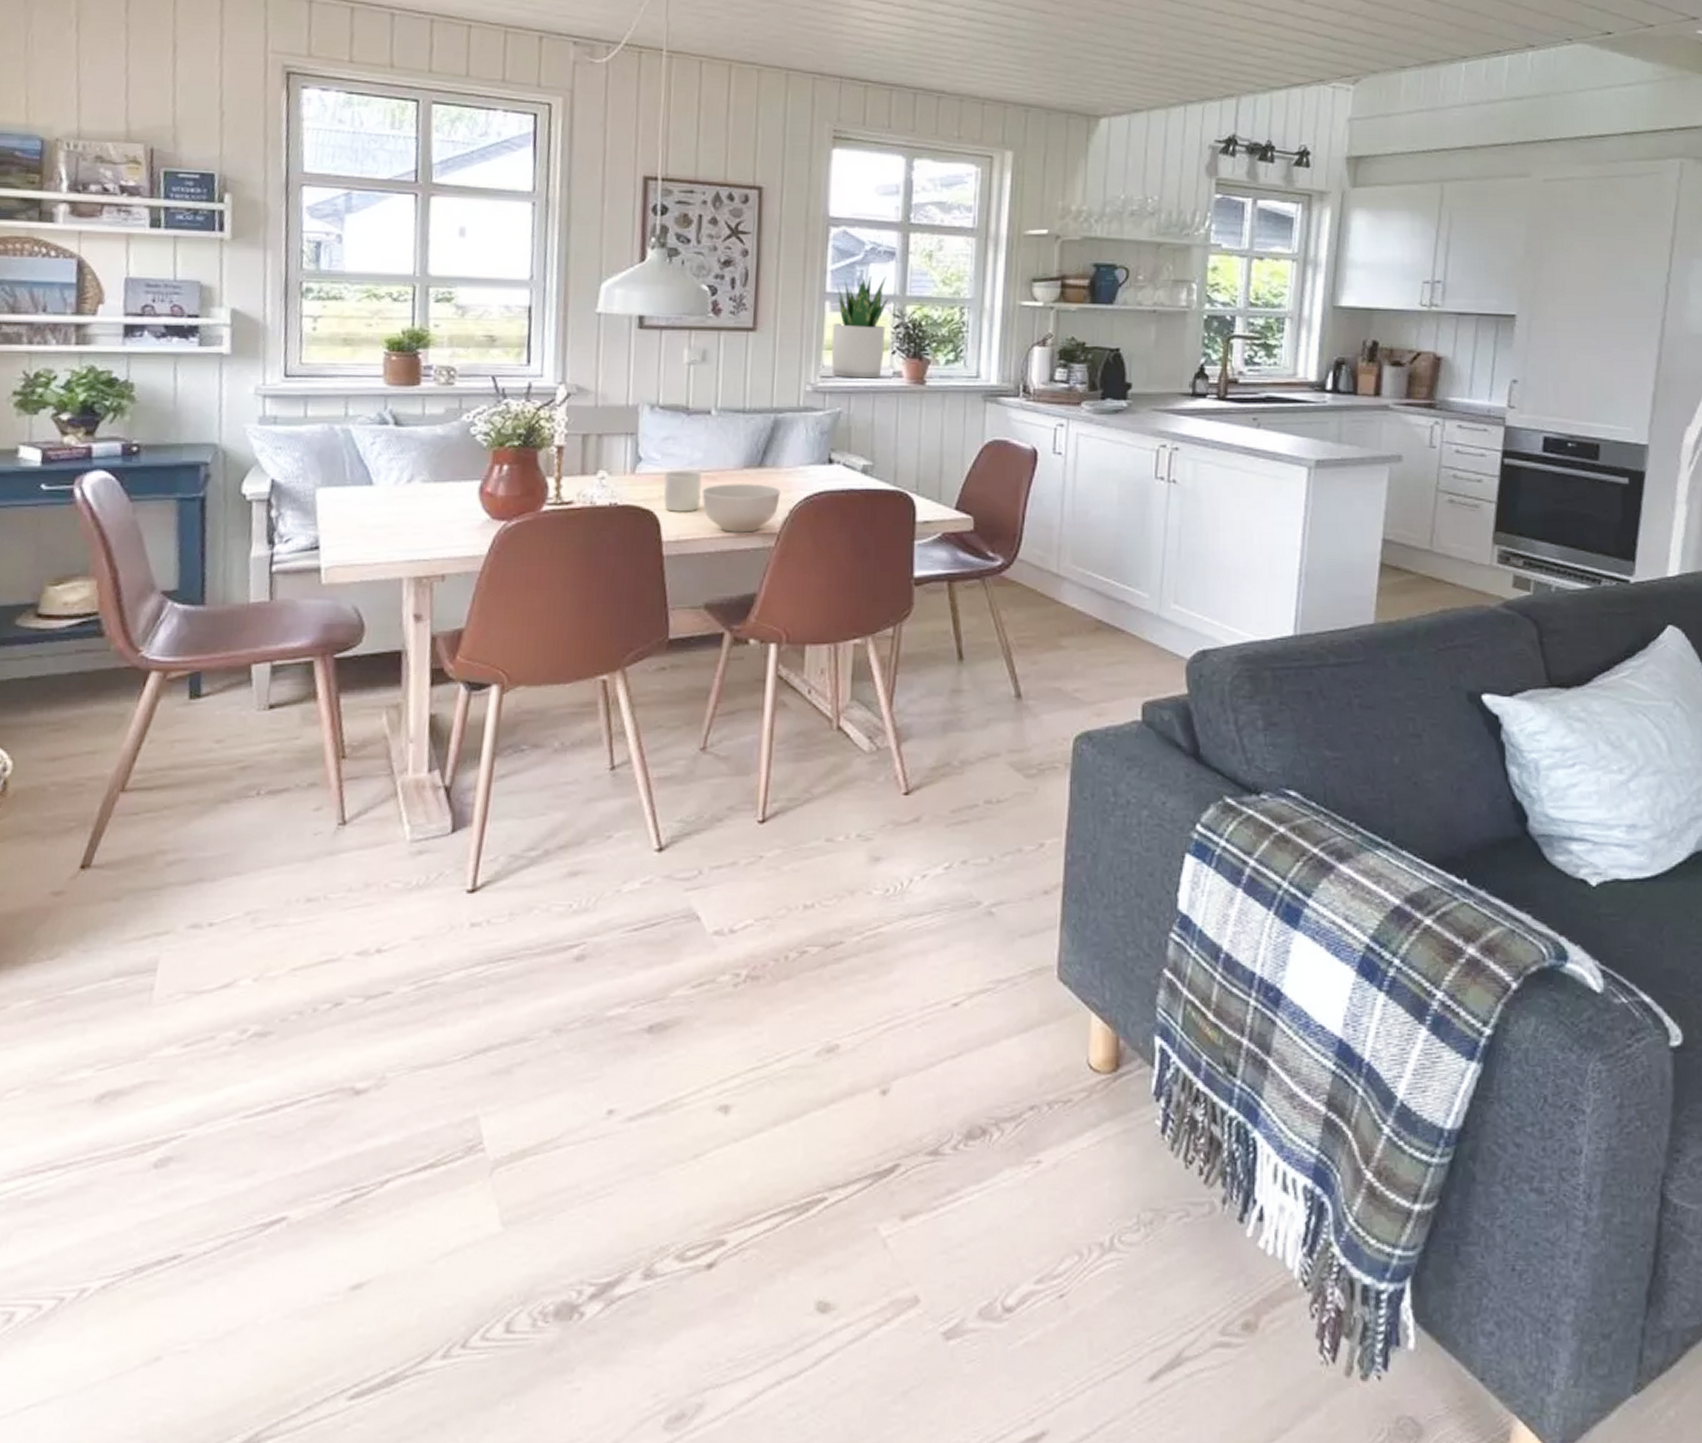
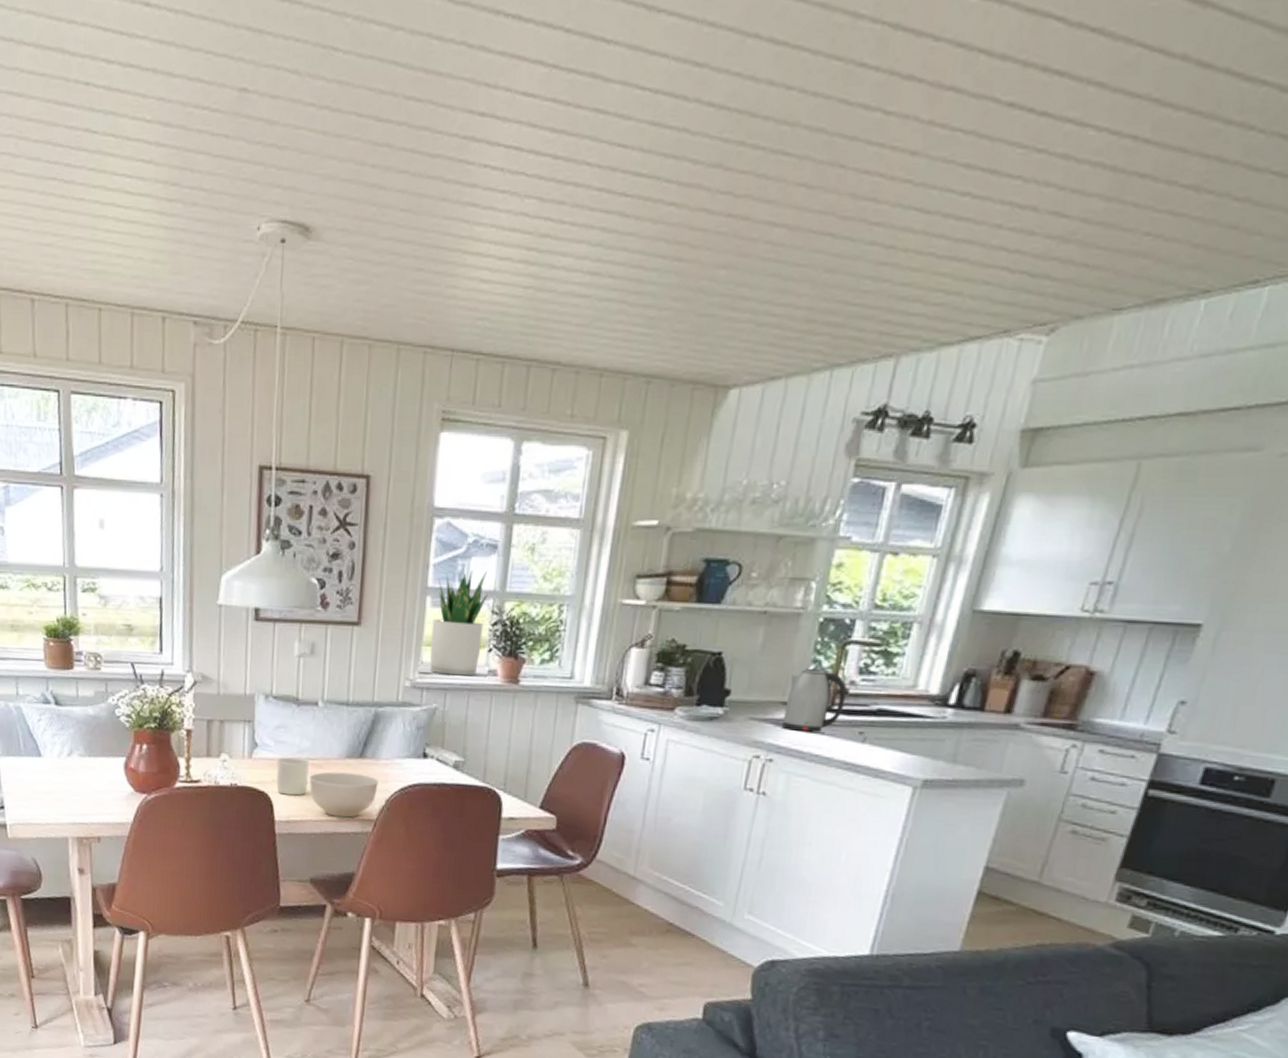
kettle: none [1182,361,1237,420] -> present [781,668,847,732]

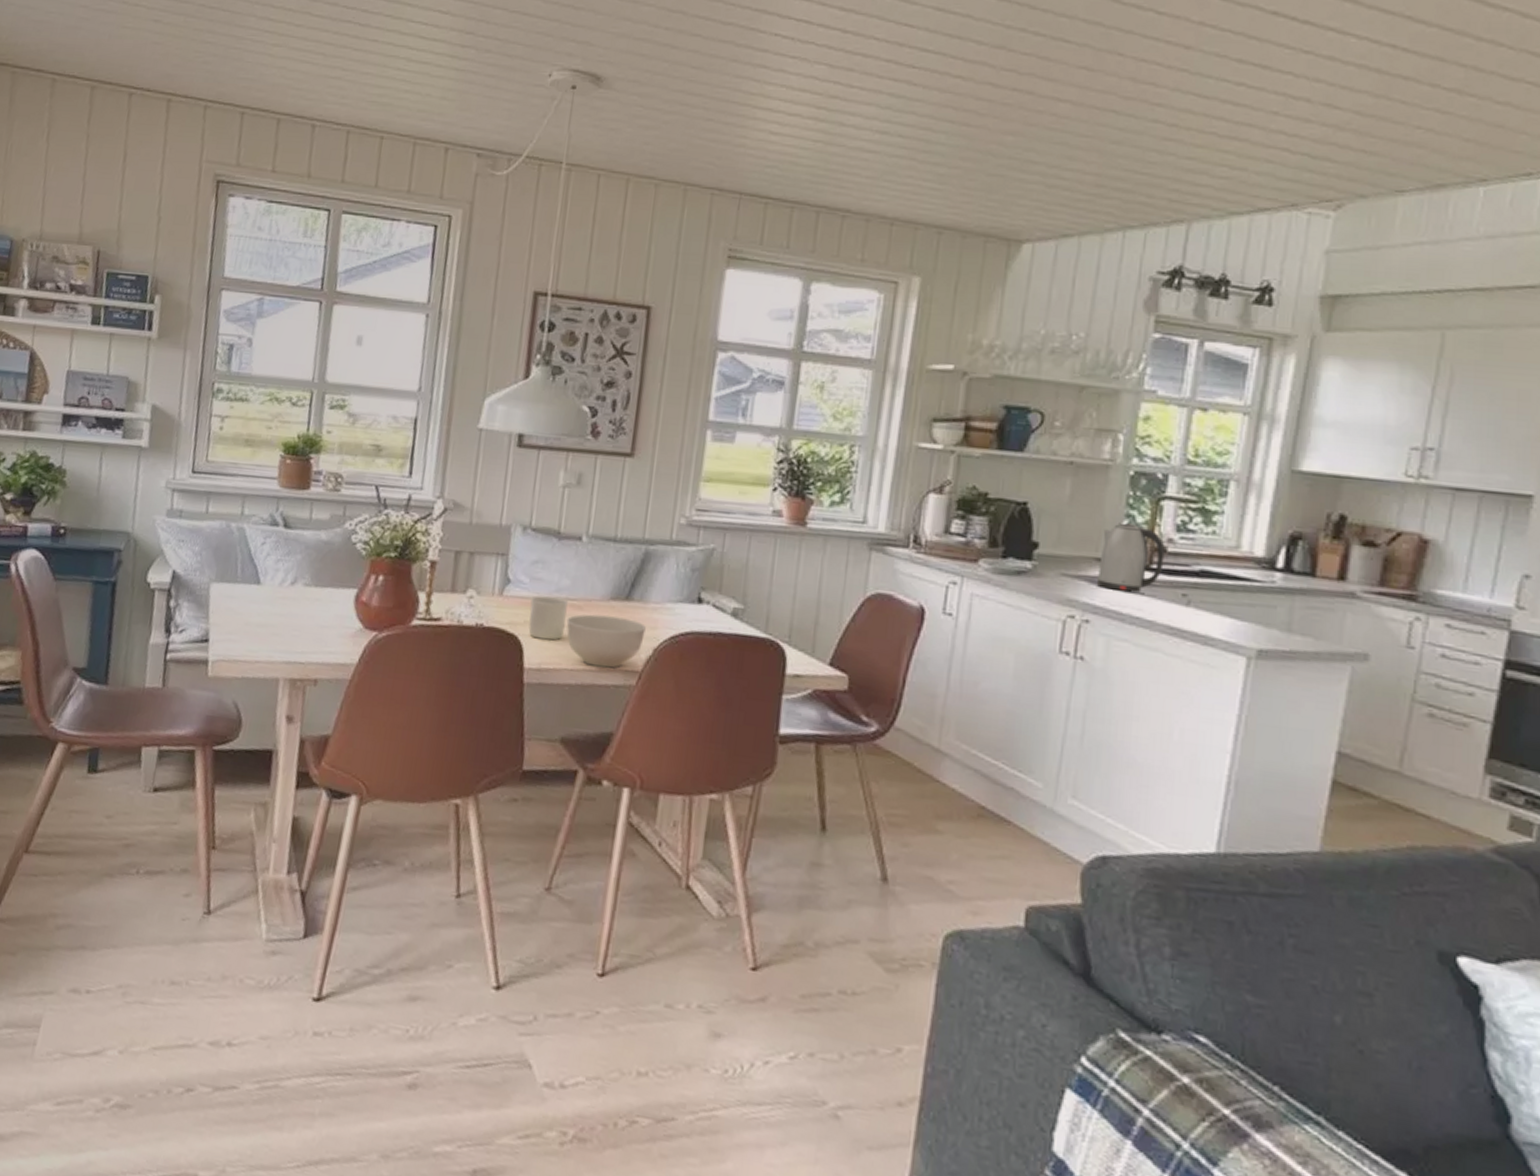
planter: present [429,570,488,676] -> none [708,406,773,516]

